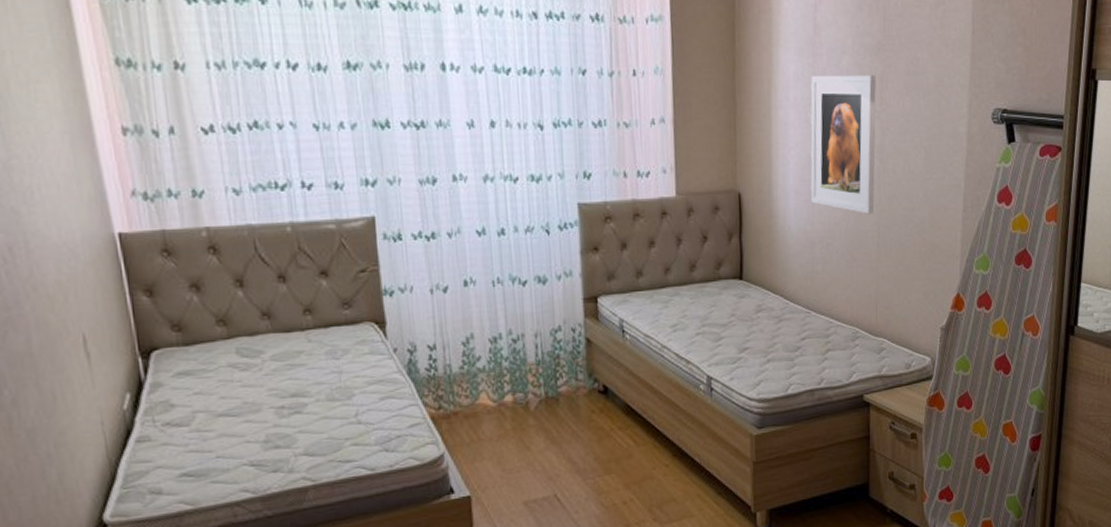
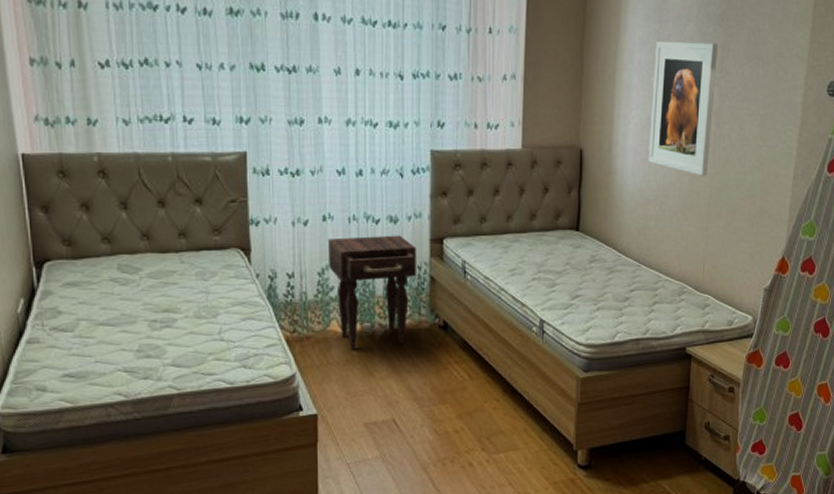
nightstand: none [471,296,570,423] -> present [328,235,416,350]

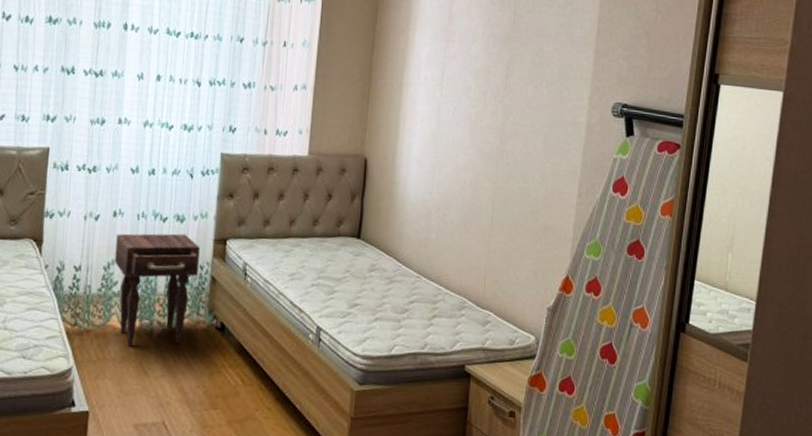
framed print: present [649,41,718,177] -> none [432,59,502,191]

